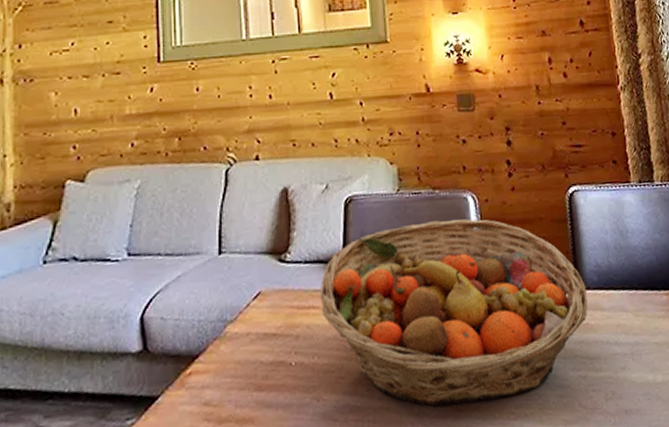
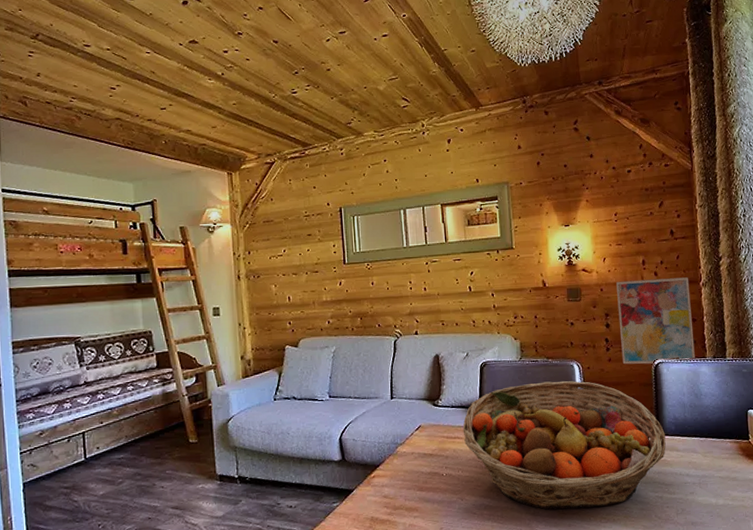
wall art: none [518,79,617,195] -> present [616,277,695,365]

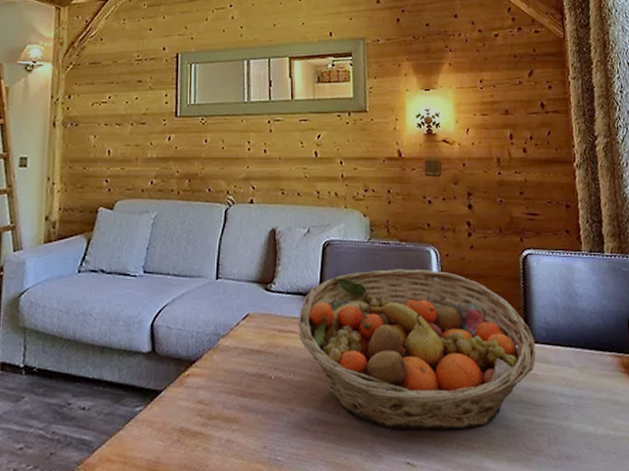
wall art: present [616,277,695,365] -> none [481,156,569,255]

